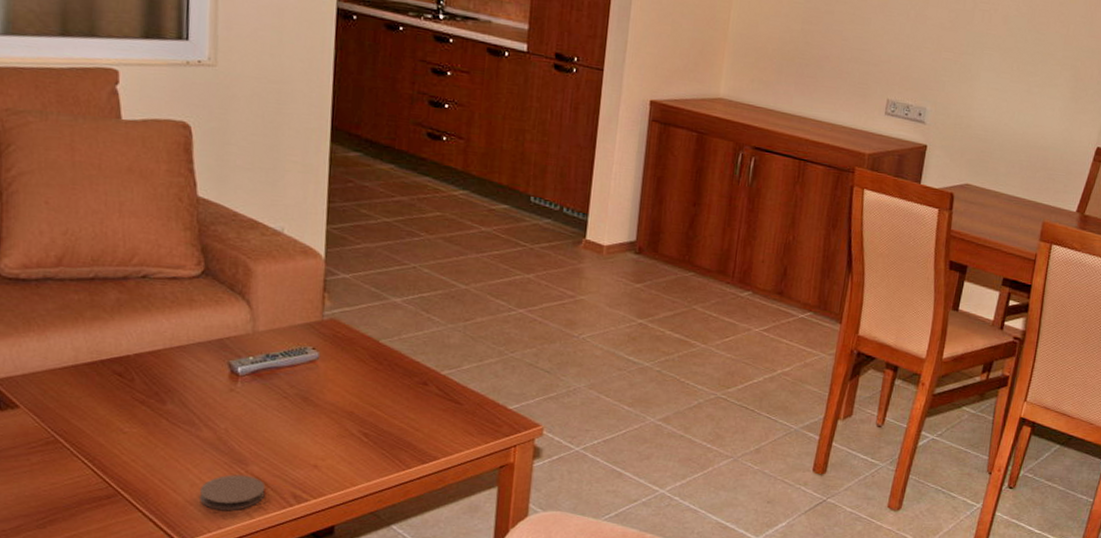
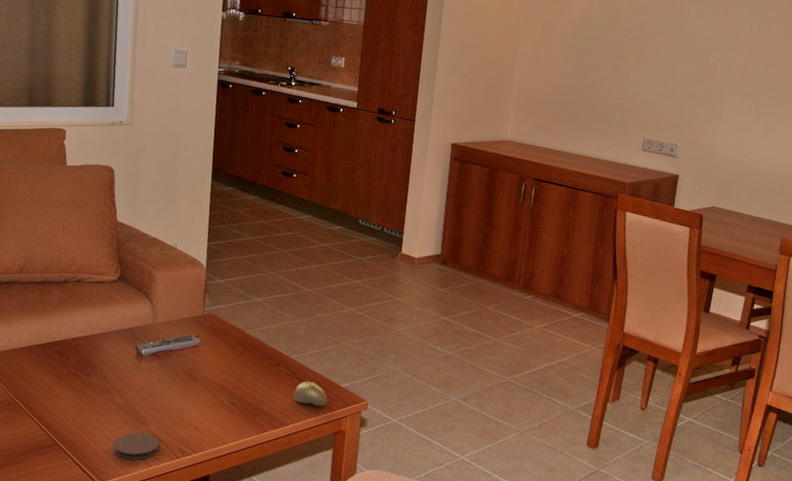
decorative egg: none [445,403,491,435] -> present [293,381,328,407]

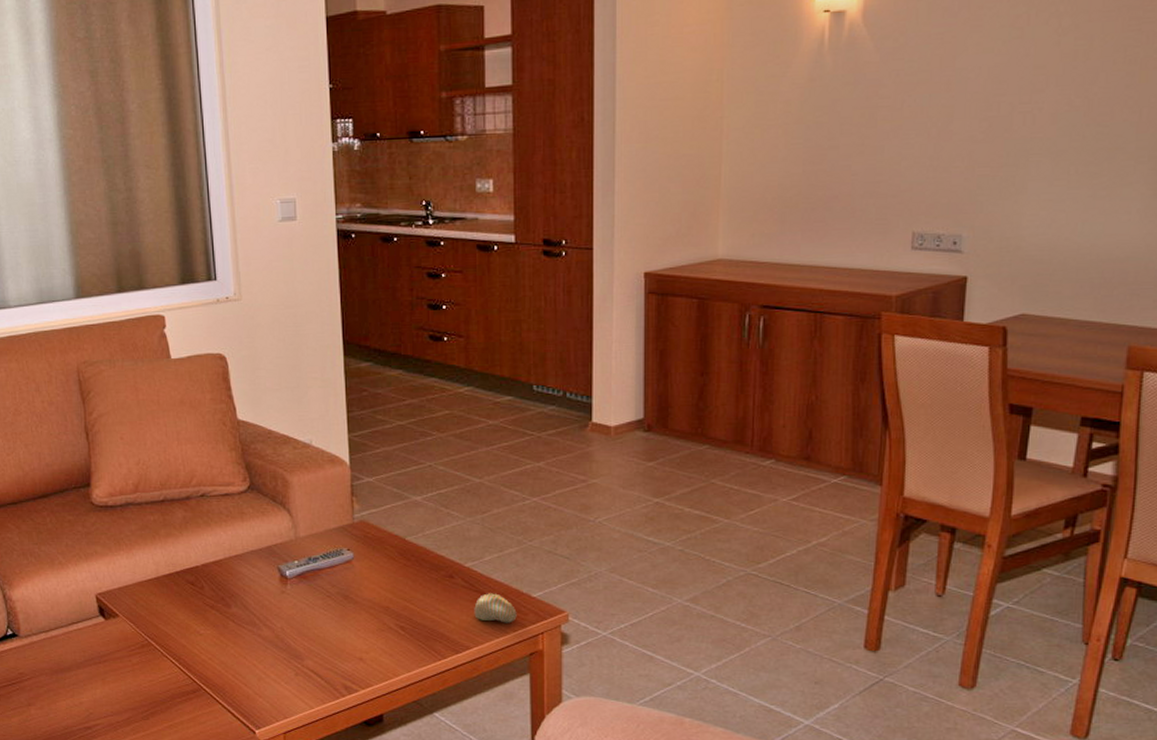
coaster: present [113,432,160,460] -> none [266,669,320,702]

